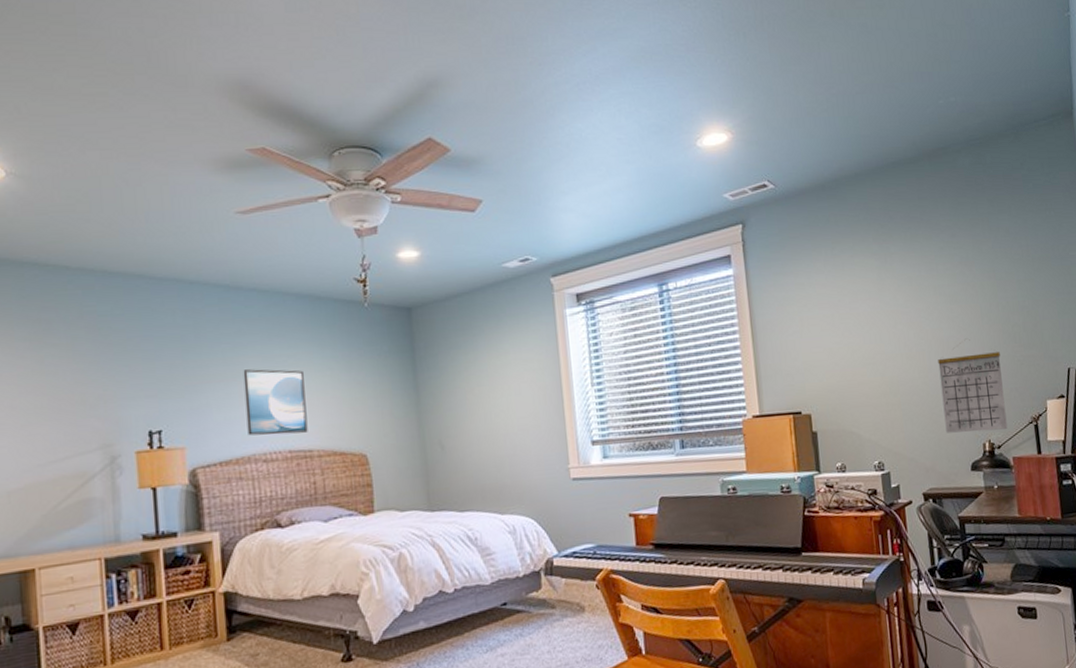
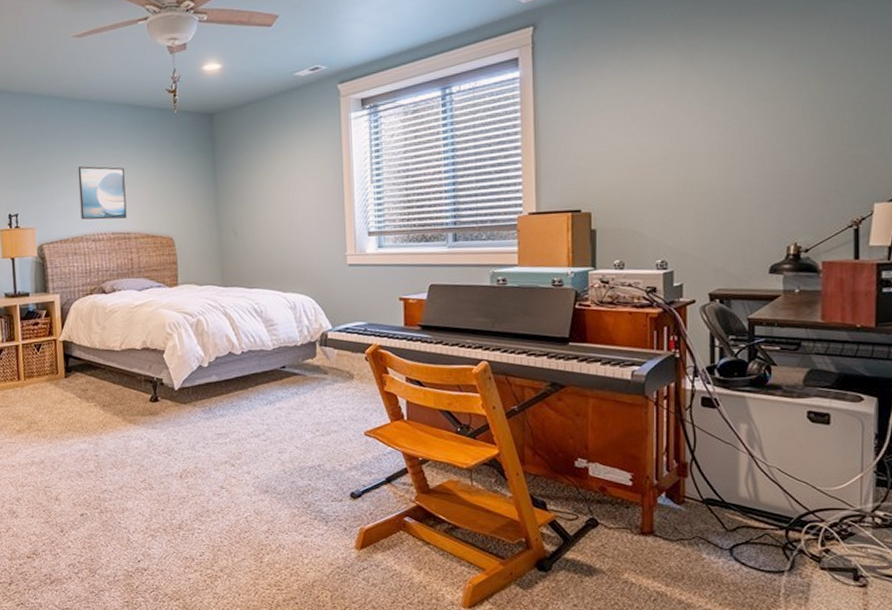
calendar: present [938,338,1008,433] -> none [743,137,821,235]

